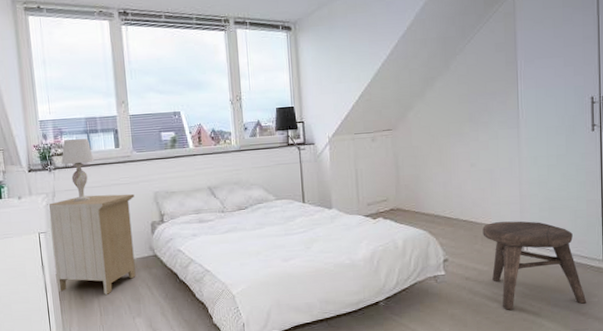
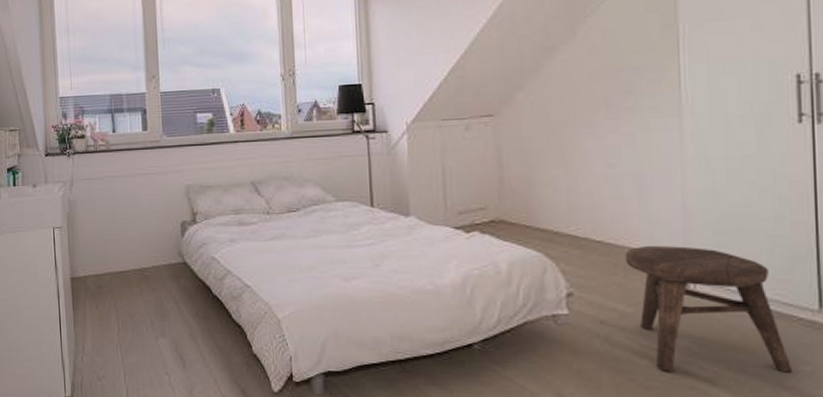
nightstand: present [47,194,136,295] -> none [64,186,163,306]
table lamp: present [61,138,95,202] -> none [82,119,119,193]

